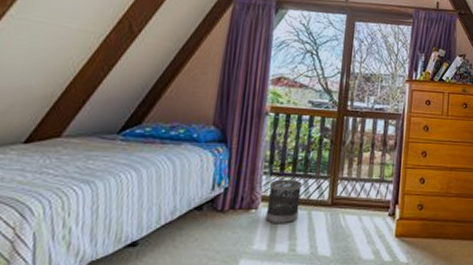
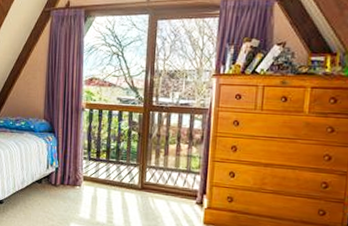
wastebasket: present [265,179,302,224] -> none [87,164,115,201]

